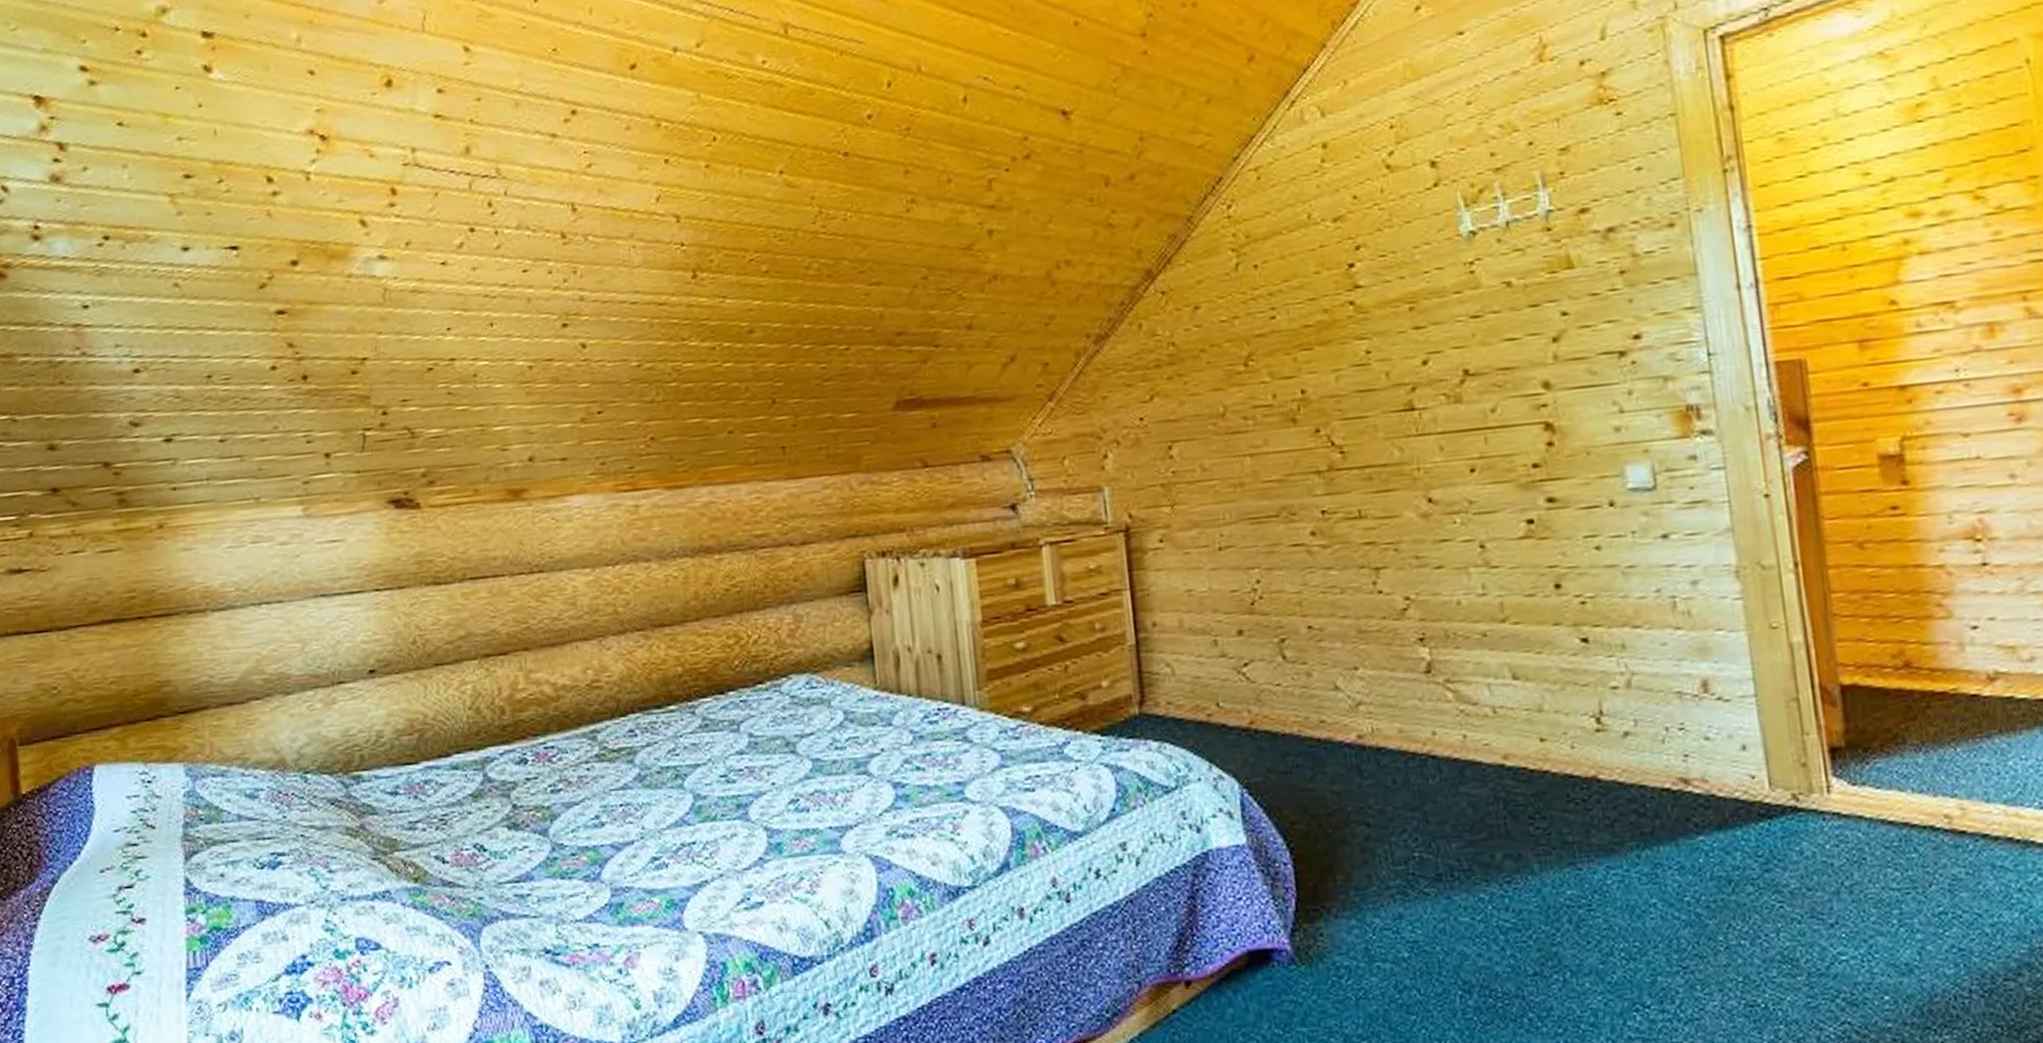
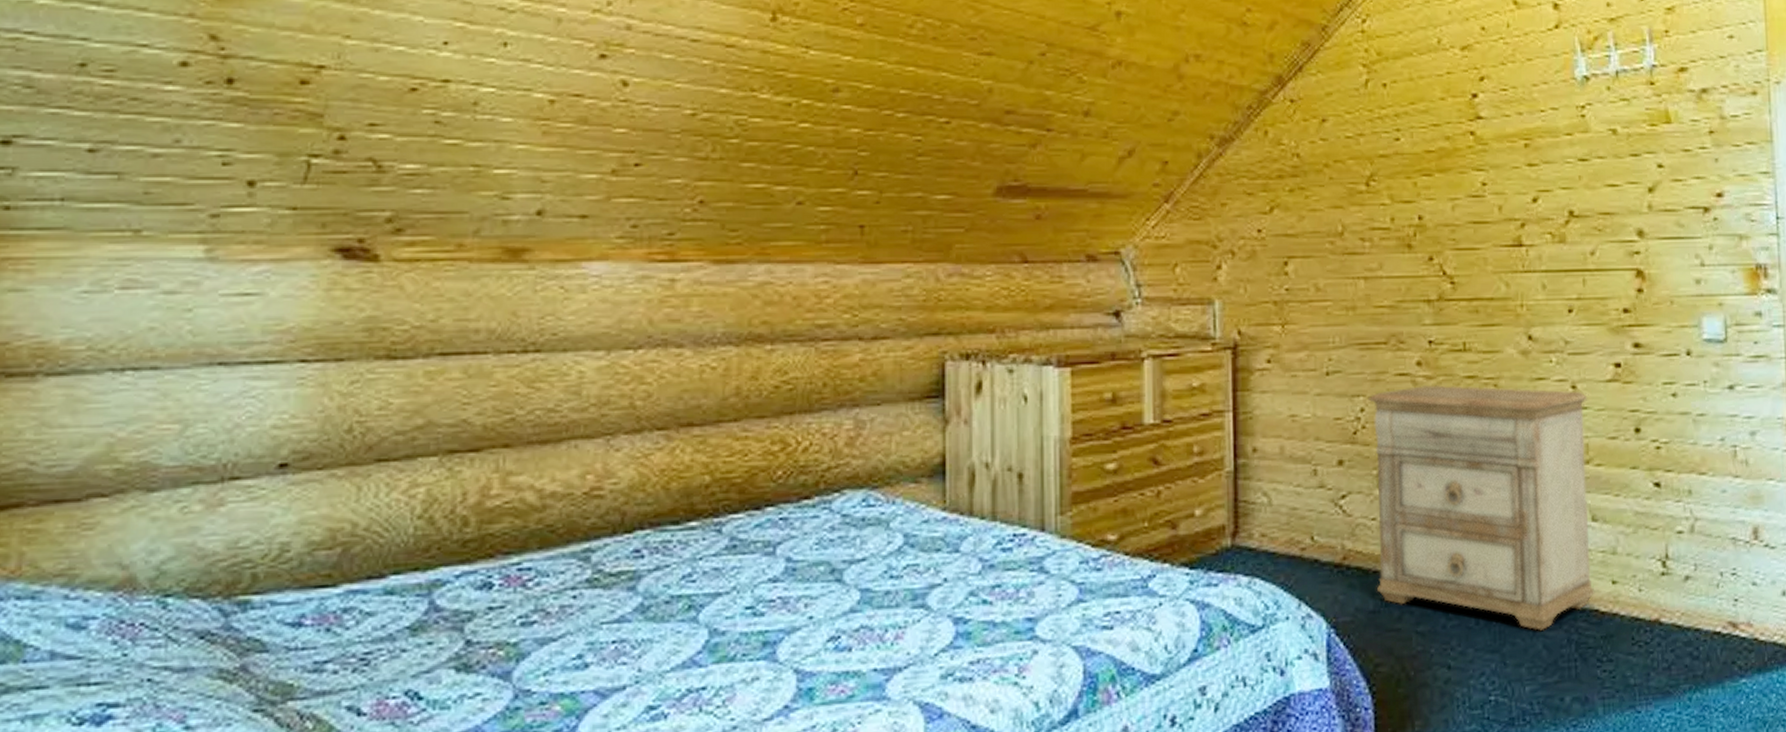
nightstand: none [1263,550,1522,789] -> present [1368,384,1595,630]

